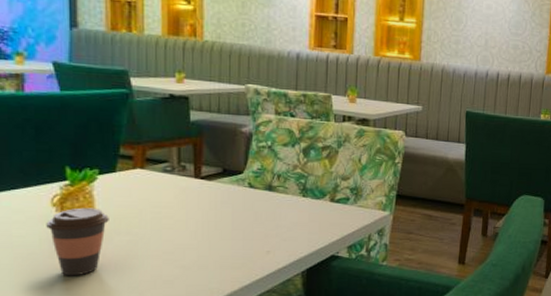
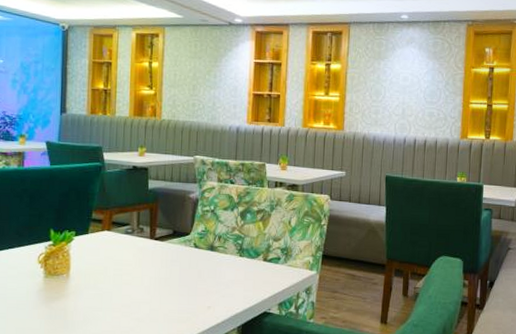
coffee cup: present [46,207,109,276] -> none [33,264,81,325]

